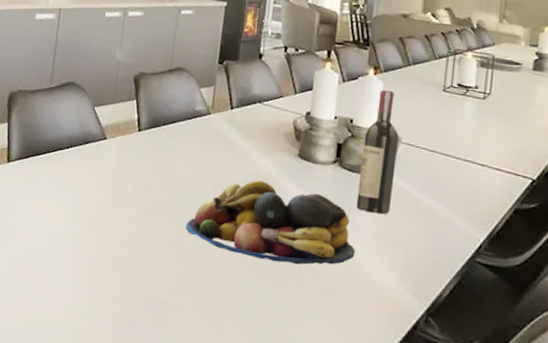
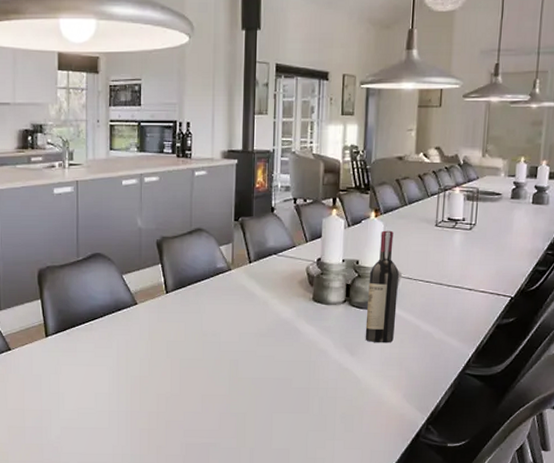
fruit bowl: present [185,180,356,265] -> none [218,326,366,396]

